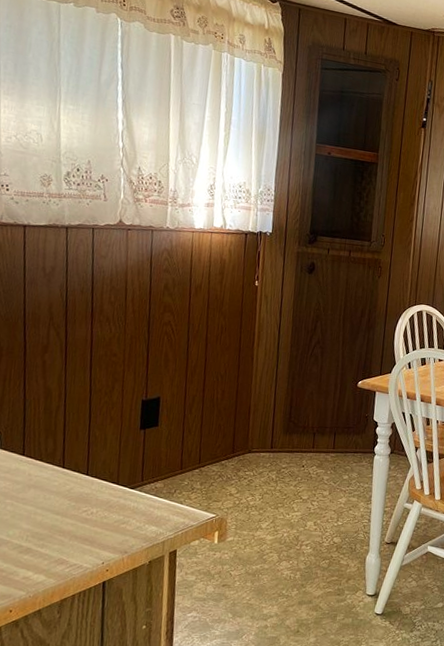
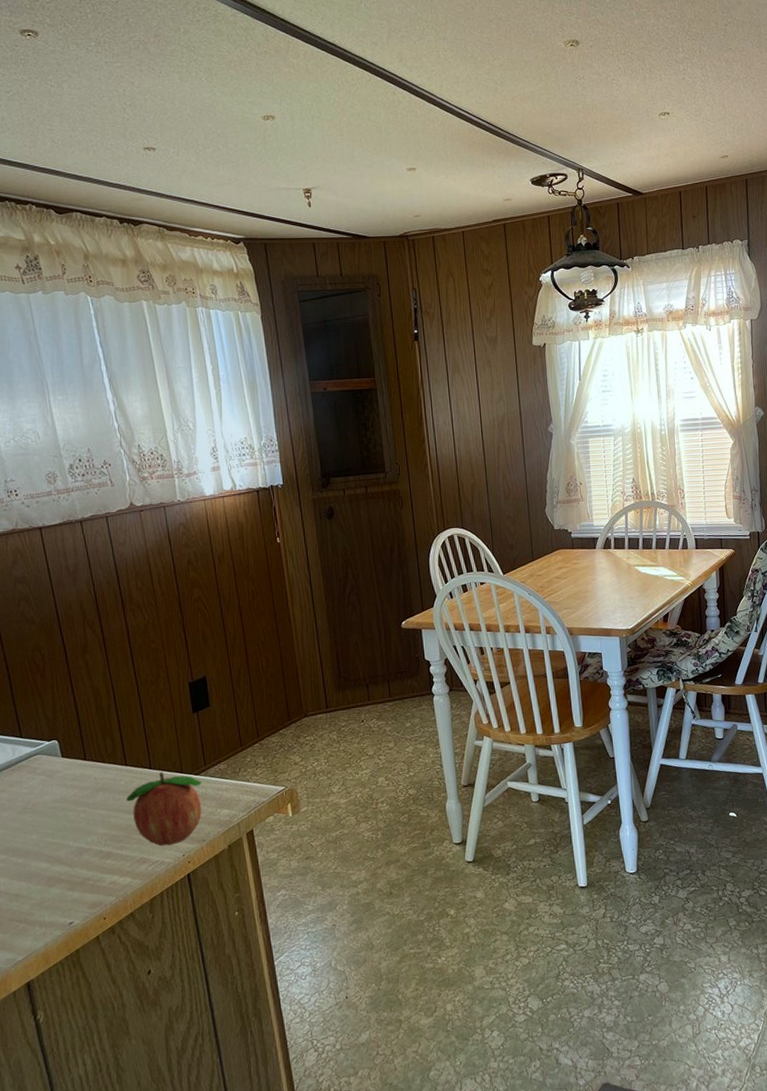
fruit: none [56,480,135,552] -> present [126,772,202,847]

